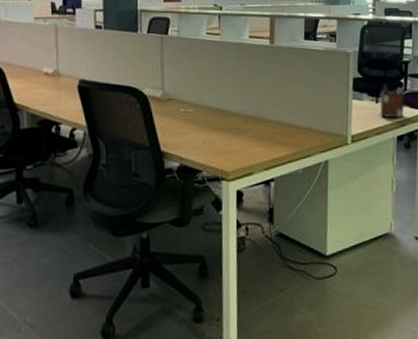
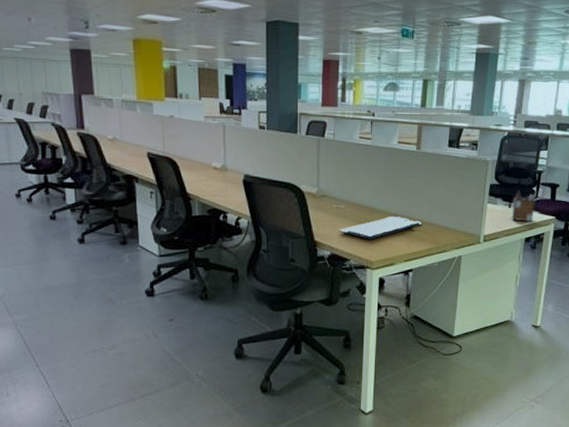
keyboard: none [188,118,282,147] -> present [339,215,423,240]

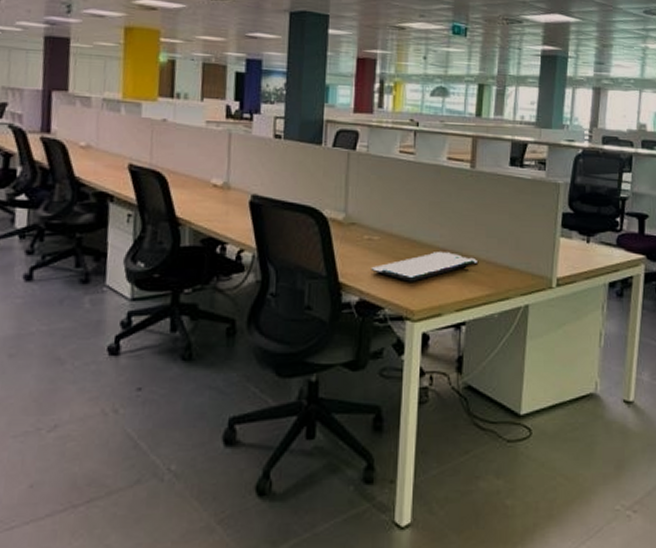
desk organizer: present [511,190,536,222] -> none [591,221,620,262]

